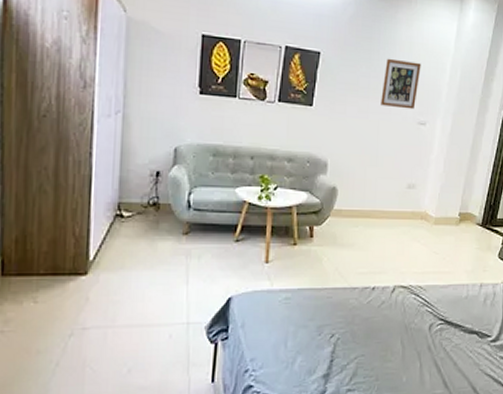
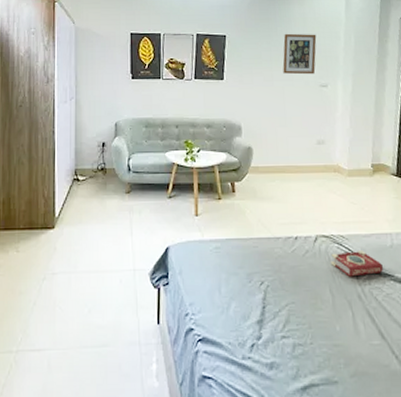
book: none [406,302,455,328] -> present [331,251,383,277]

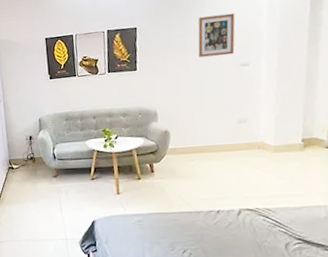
book: present [331,251,383,277] -> none [256,223,316,247]

